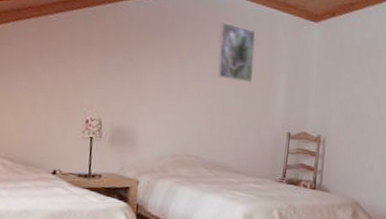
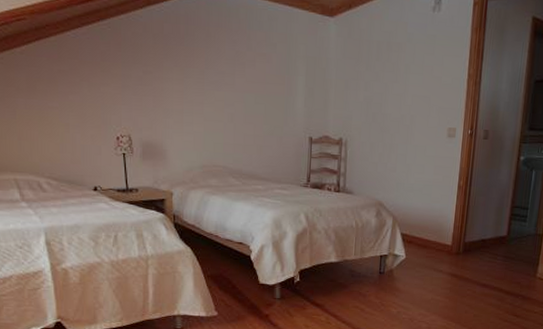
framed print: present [217,22,256,83] -> none [234,25,272,88]

